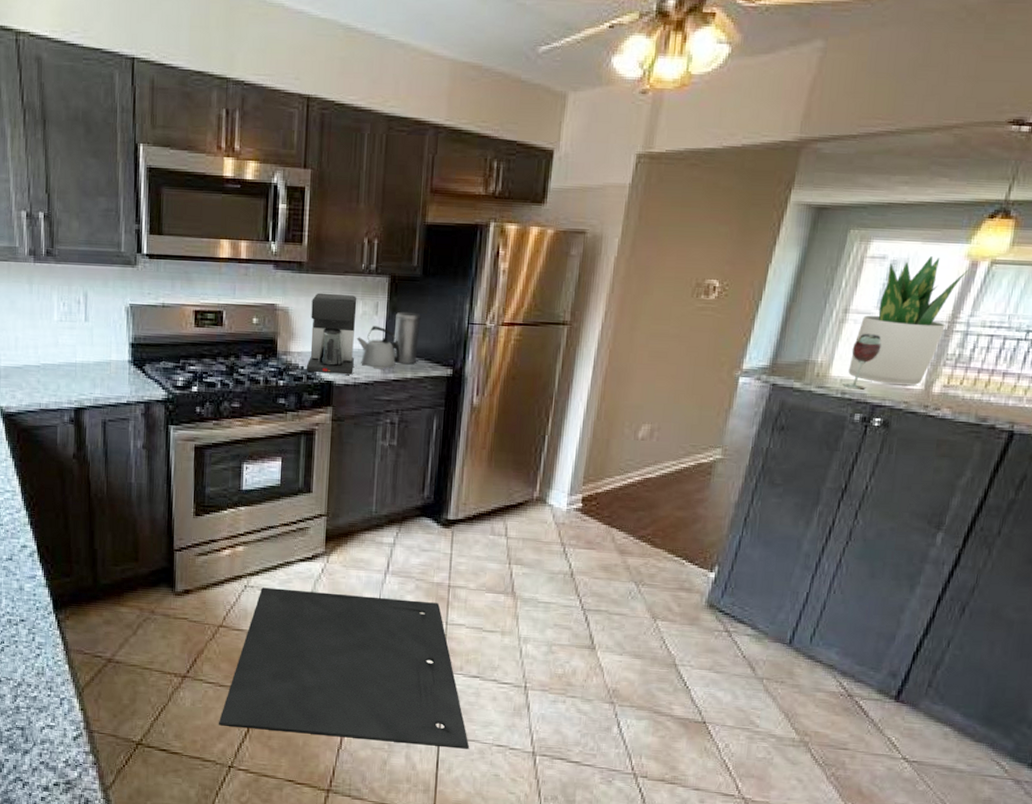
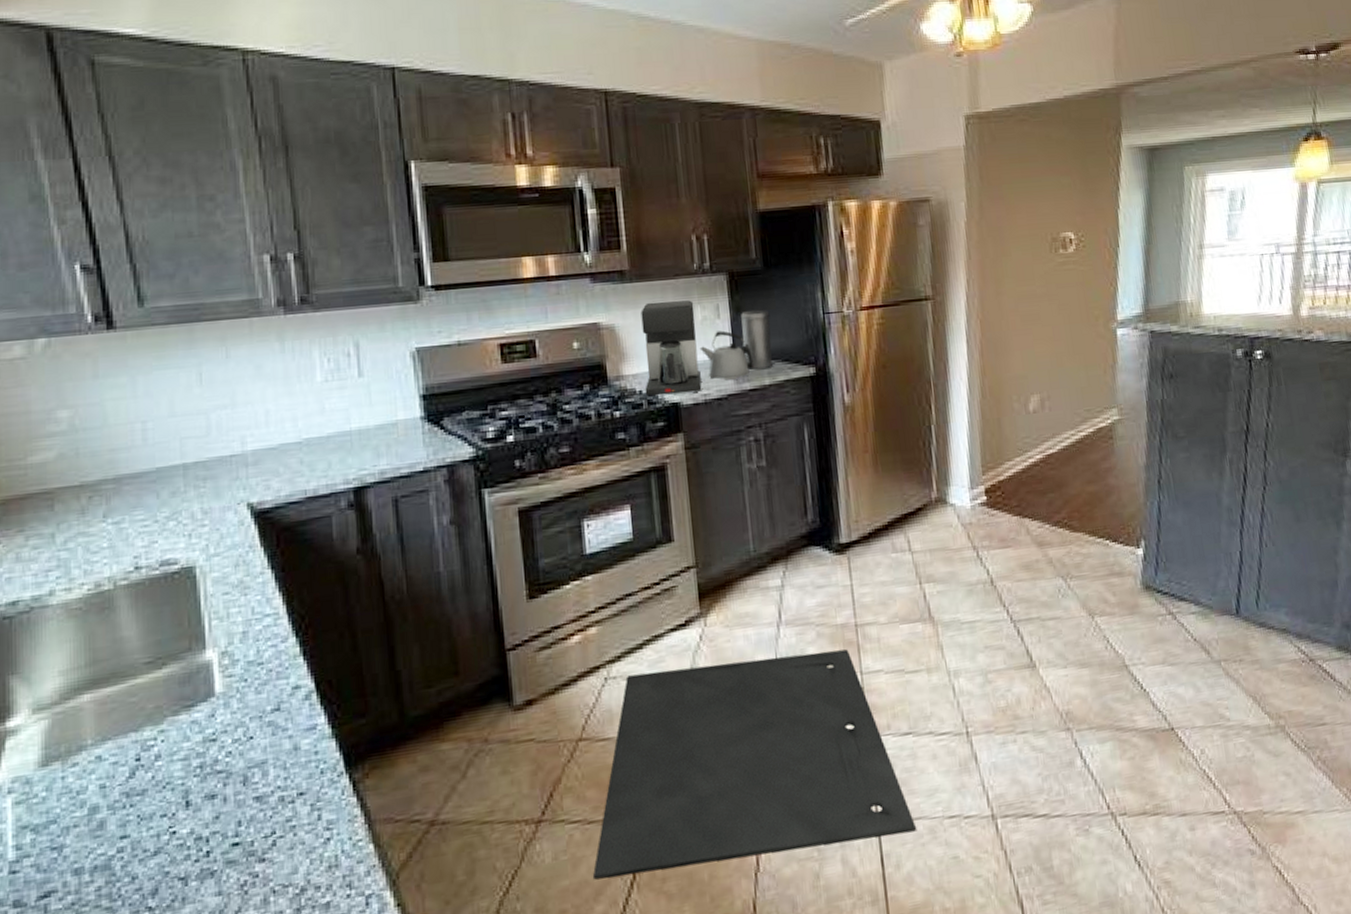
wineglass: present [843,333,882,390] -> none [1216,265,1243,325]
planter: present [848,256,969,386] -> none [1217,183,1301,315]

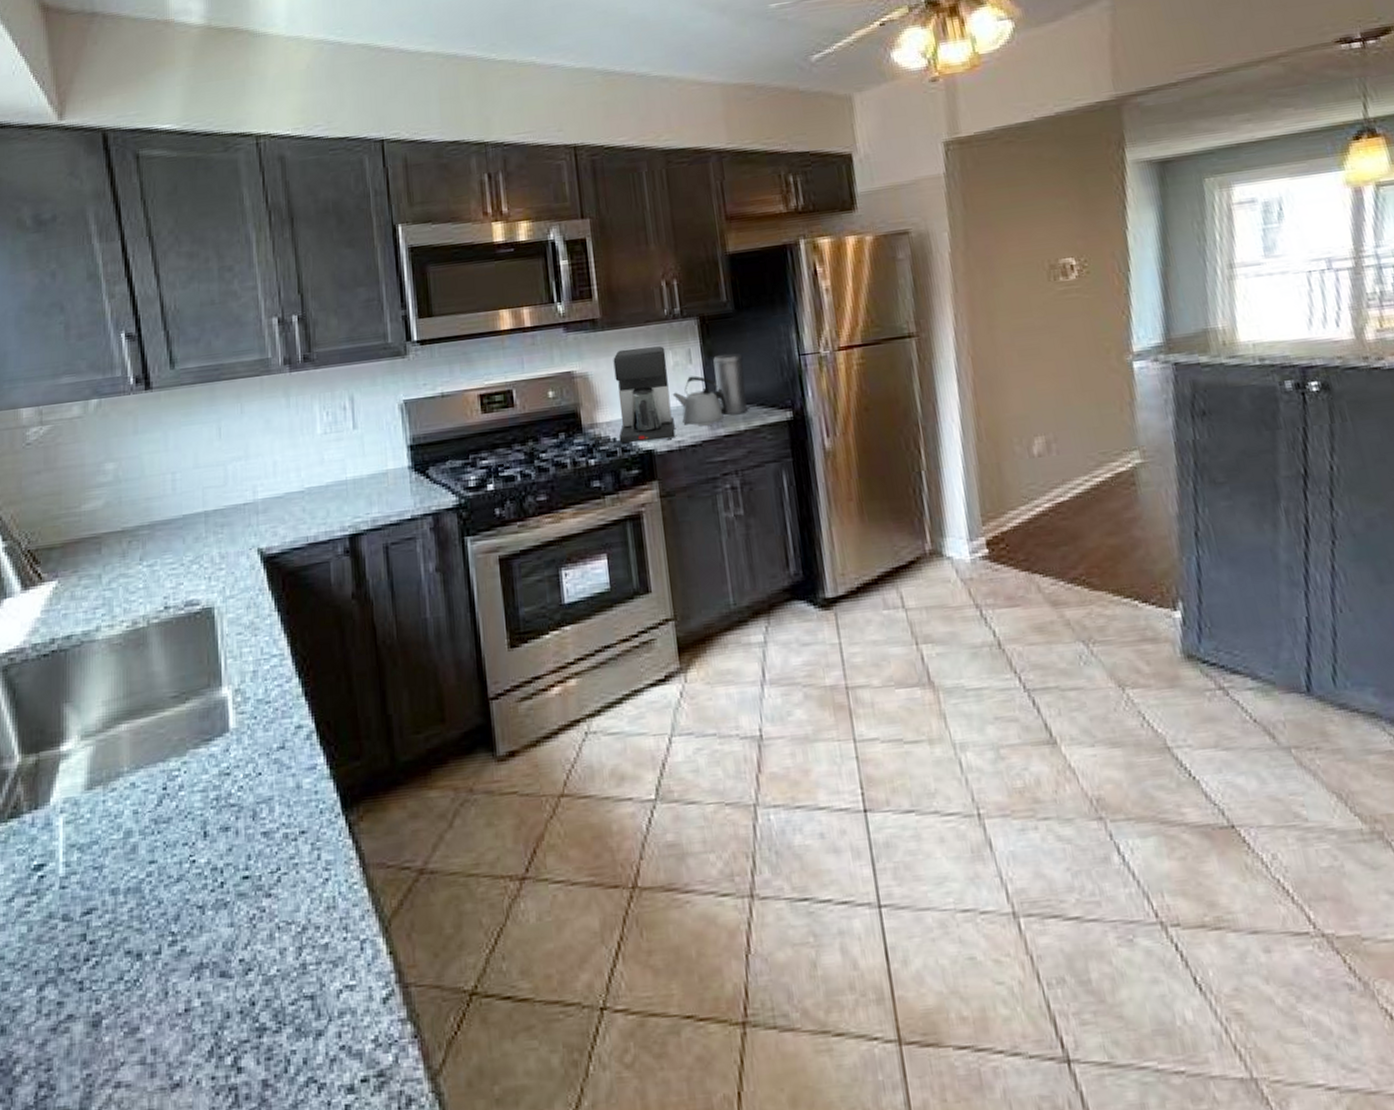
door mat: present [593,649,916,880] -> none [578,714,924,946]

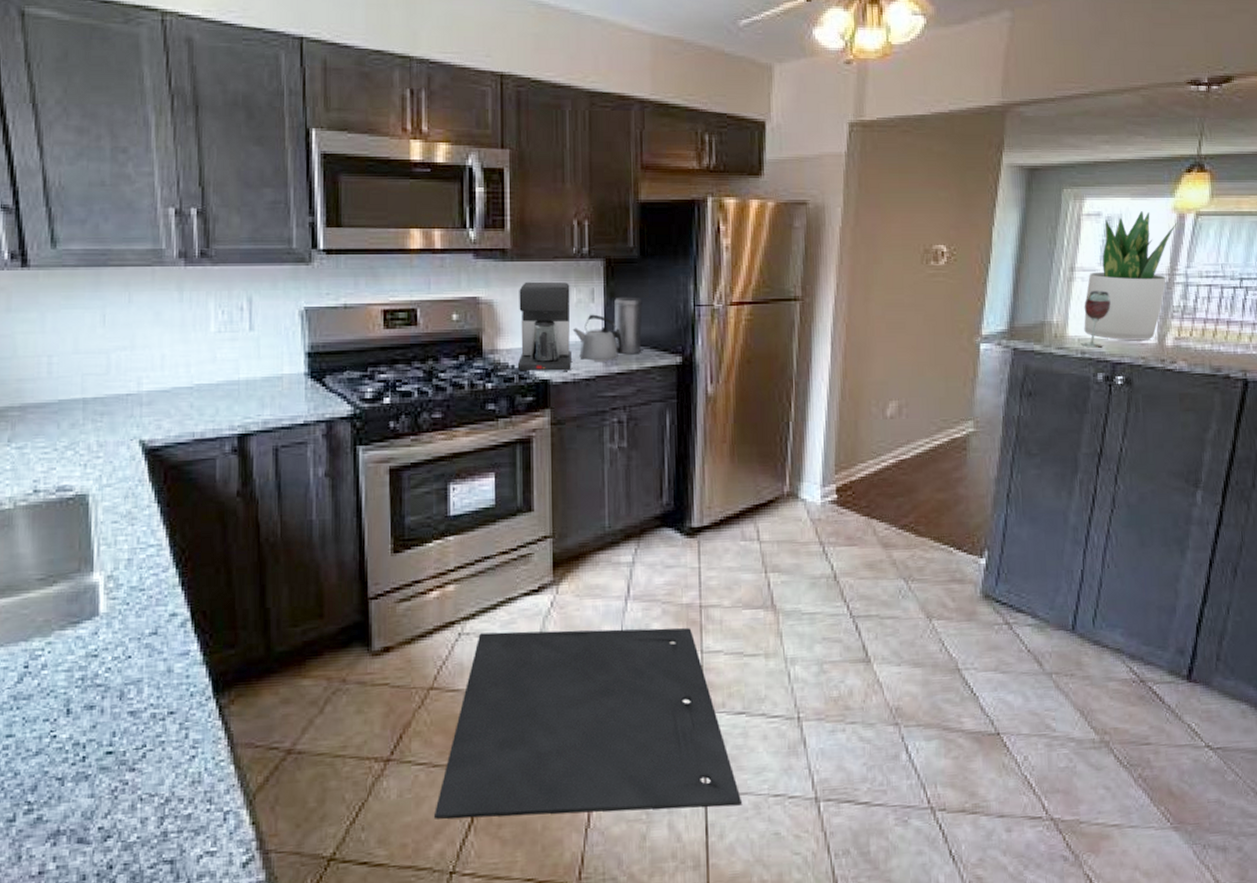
door mat: none [578,714,924,946] -> present [435,628,741,819]
planter: none [1253,191,1355,341] -> present [1084,211,1178,341]
wineglass: none [1253,285,1288,353] -> present [1081,290,1111,348]

